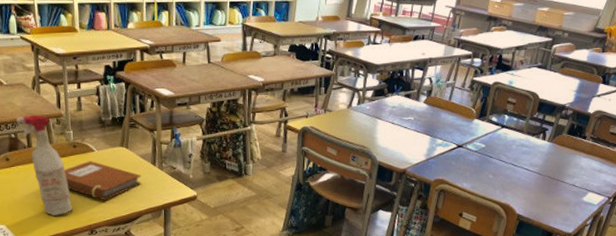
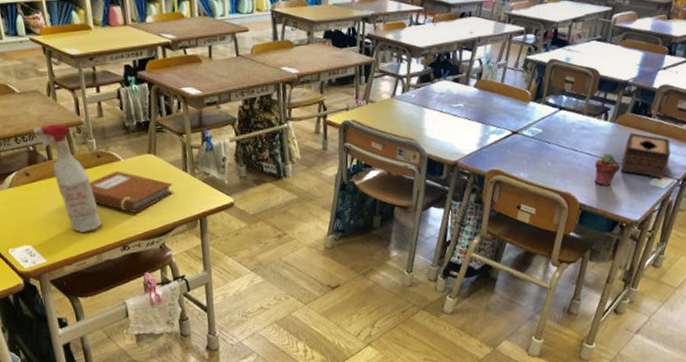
potted succulent: none [532,170,556,200] -> present [594,153,621,186]
tissue box: none [556,152,603,196] -> present [621,132,670,179]

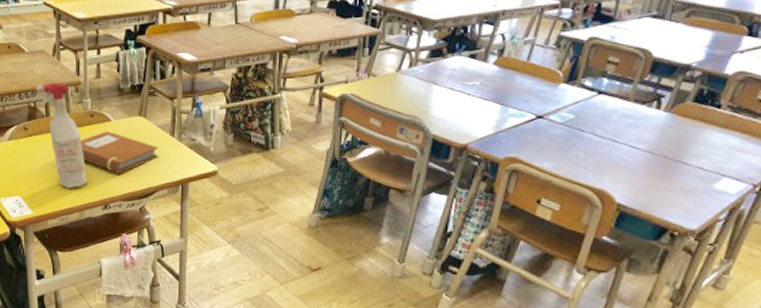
potted succulent: present [594,153,621,186] -> none [639,148,675,186]
tissue box: present [621,132,670,179] -> none [675,125,745,182]

